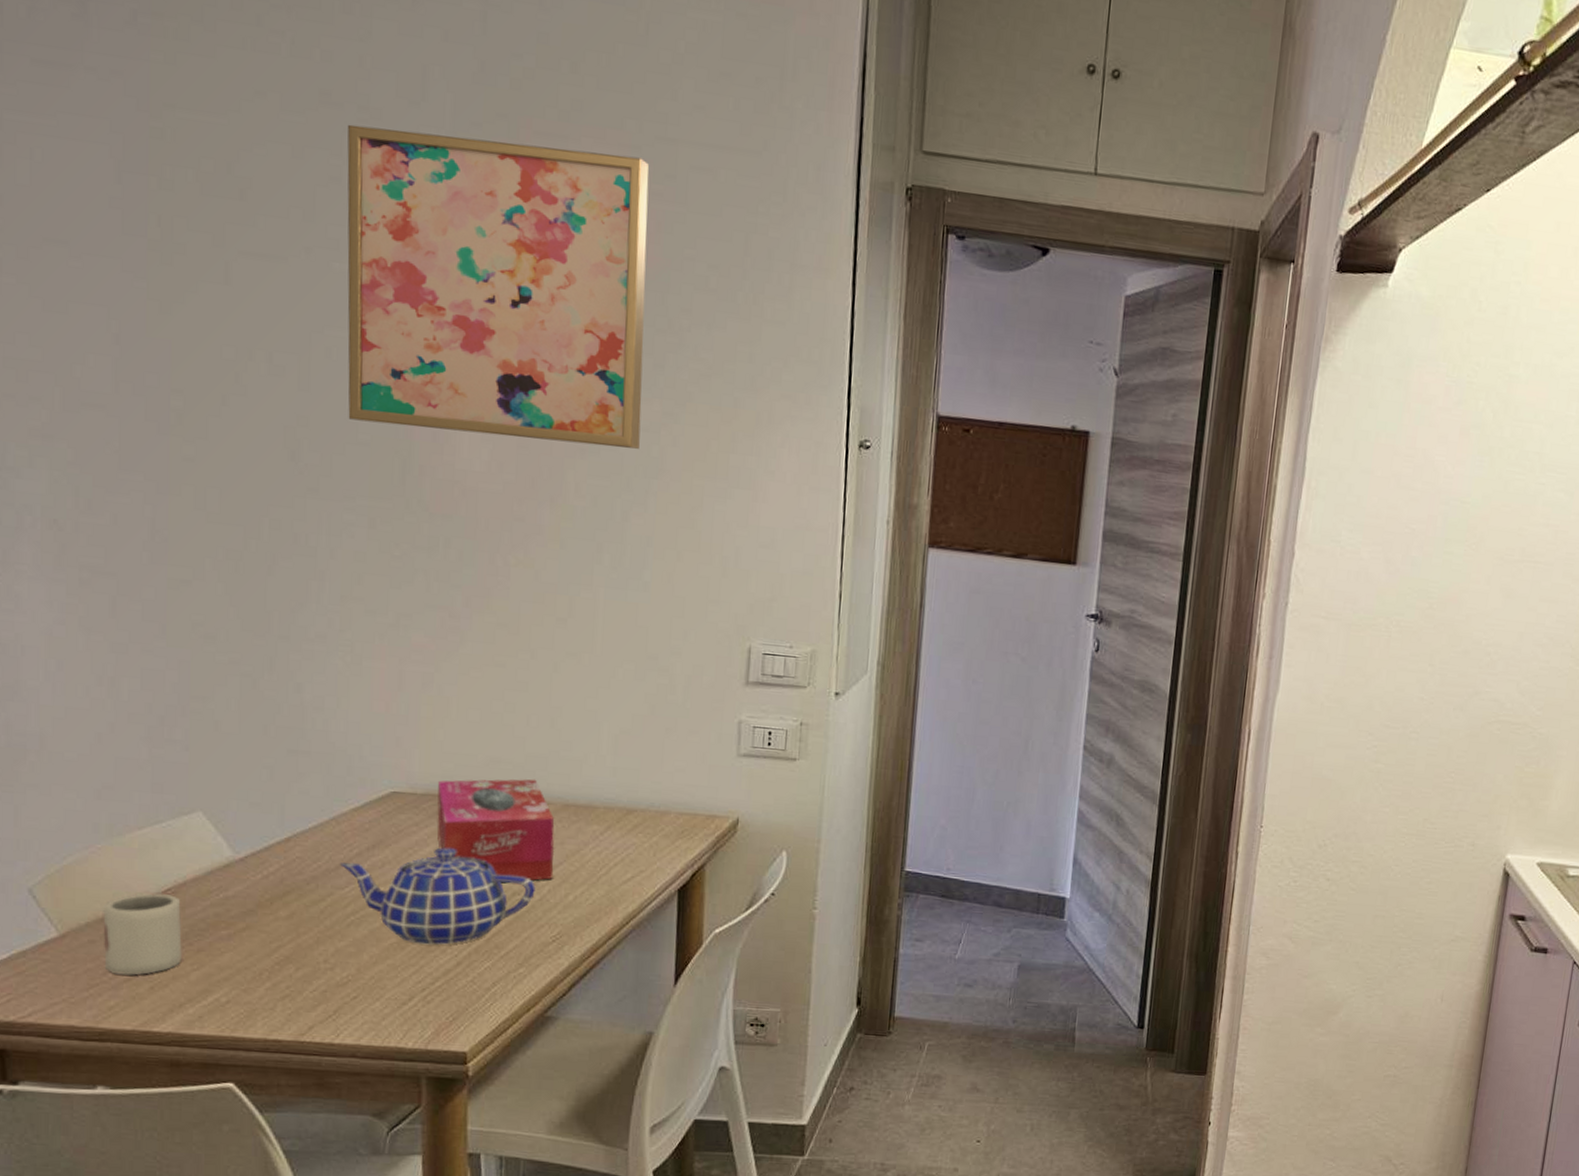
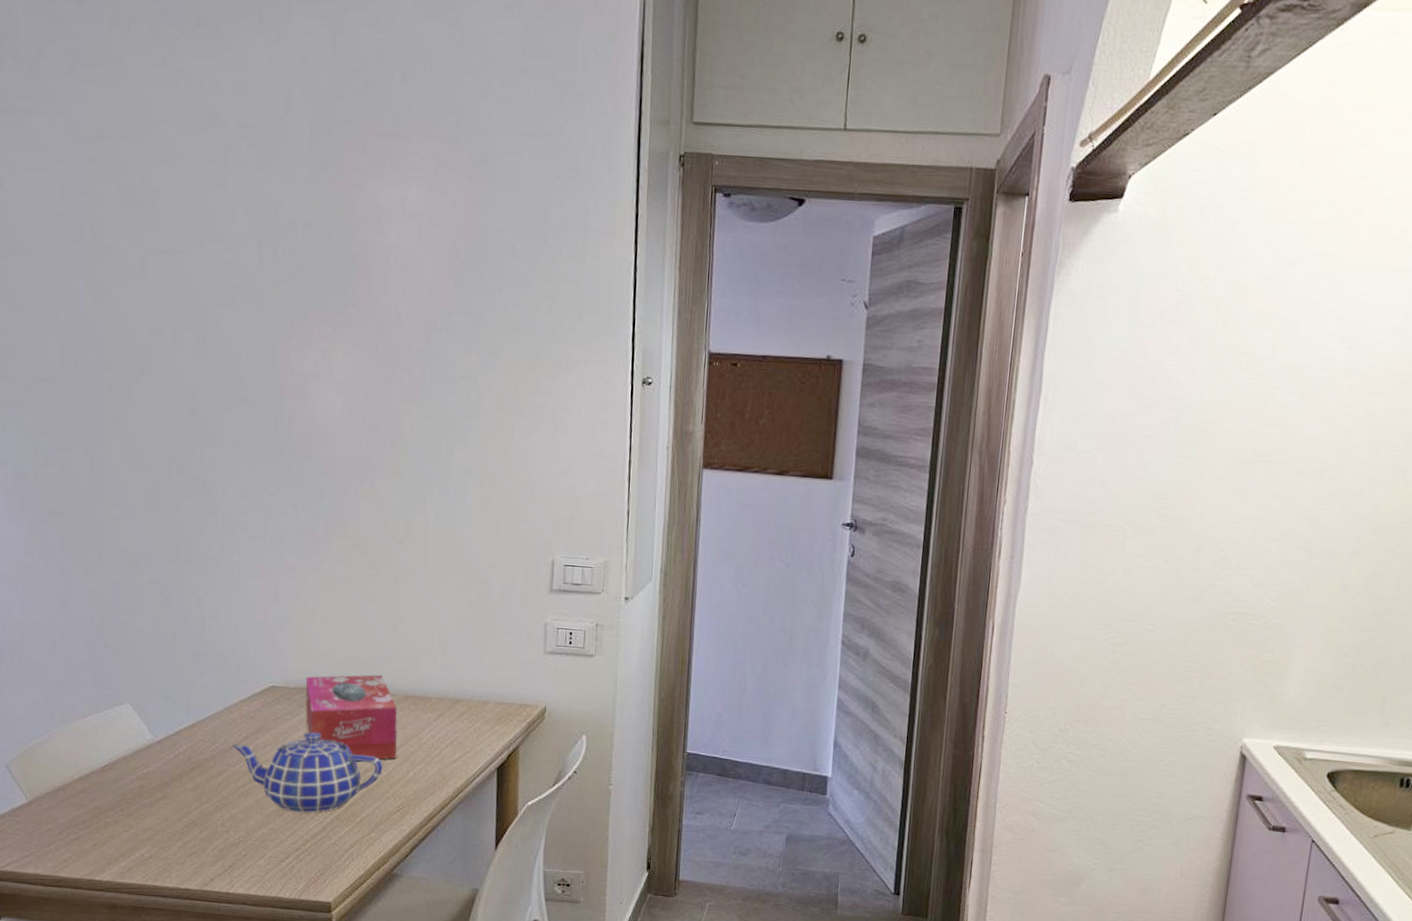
cup: present [103,893,182,976] -> none [59,769,116,835]
wall art: present [347,124,649,449] -> none [230,139,466,394]

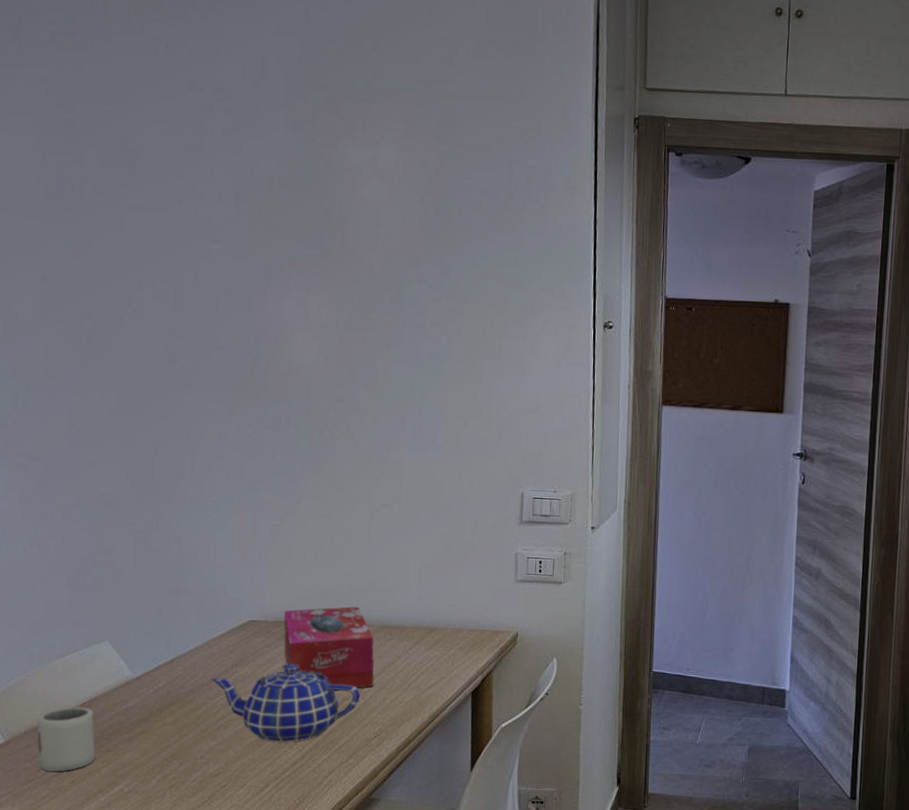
cup: none [59,769,116,835] -> present [37,707,95,772]

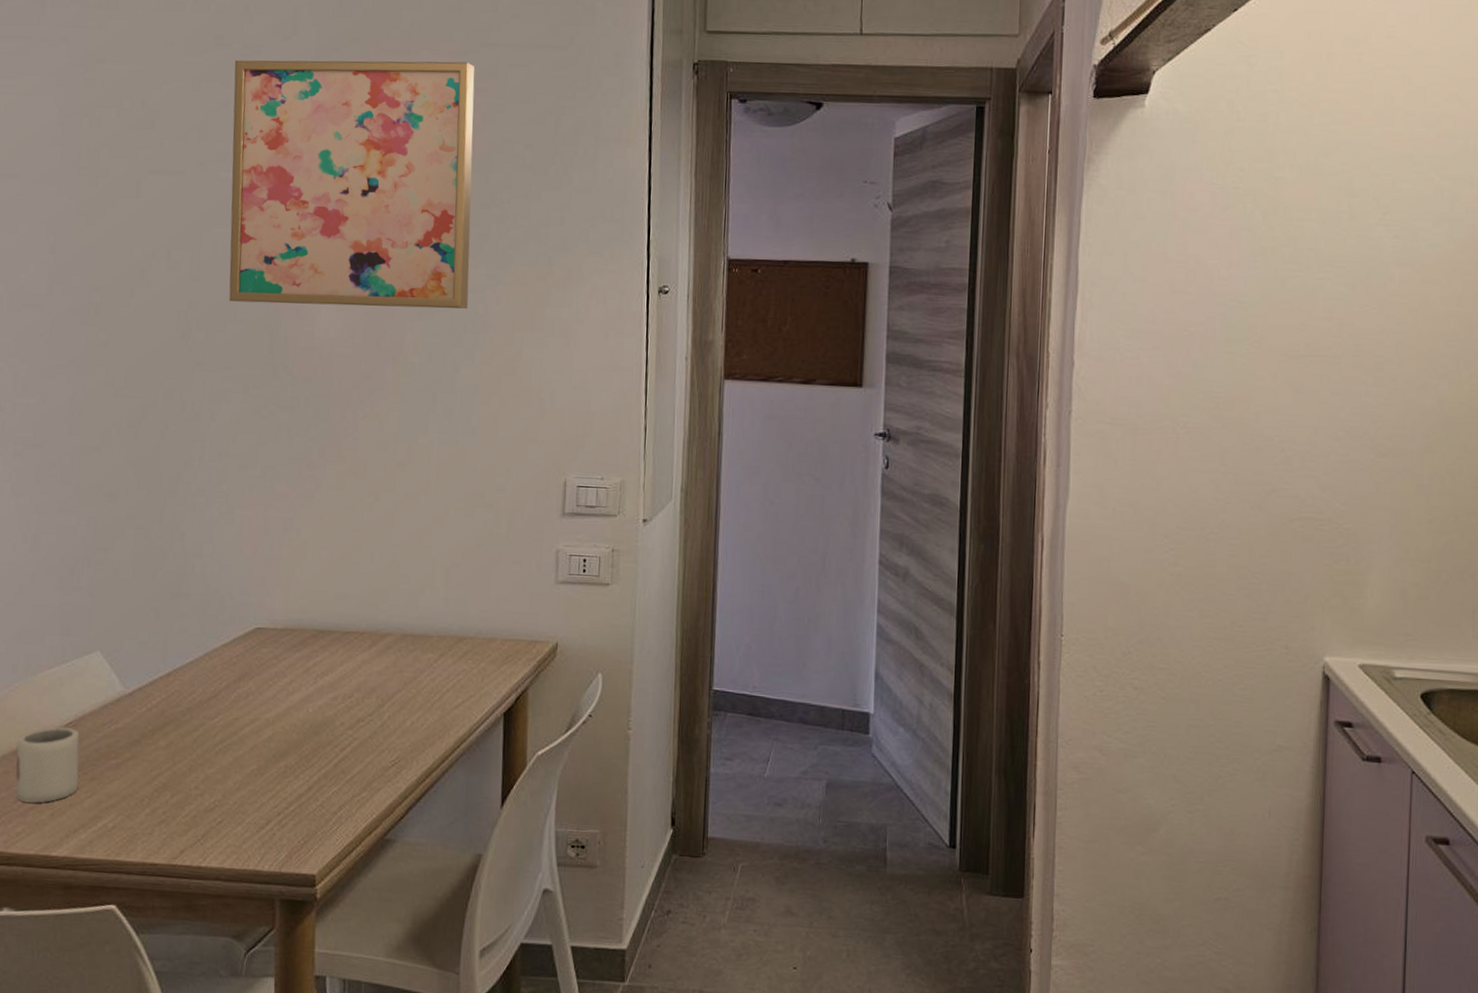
wall art: none [208,103,434,340] -> present [229,60,475,309]
teapot: present [212,664,360,742] -> none [211,678,377,771]
tissue box: present [284,606,375,688] -> none [293,611,395,707]

